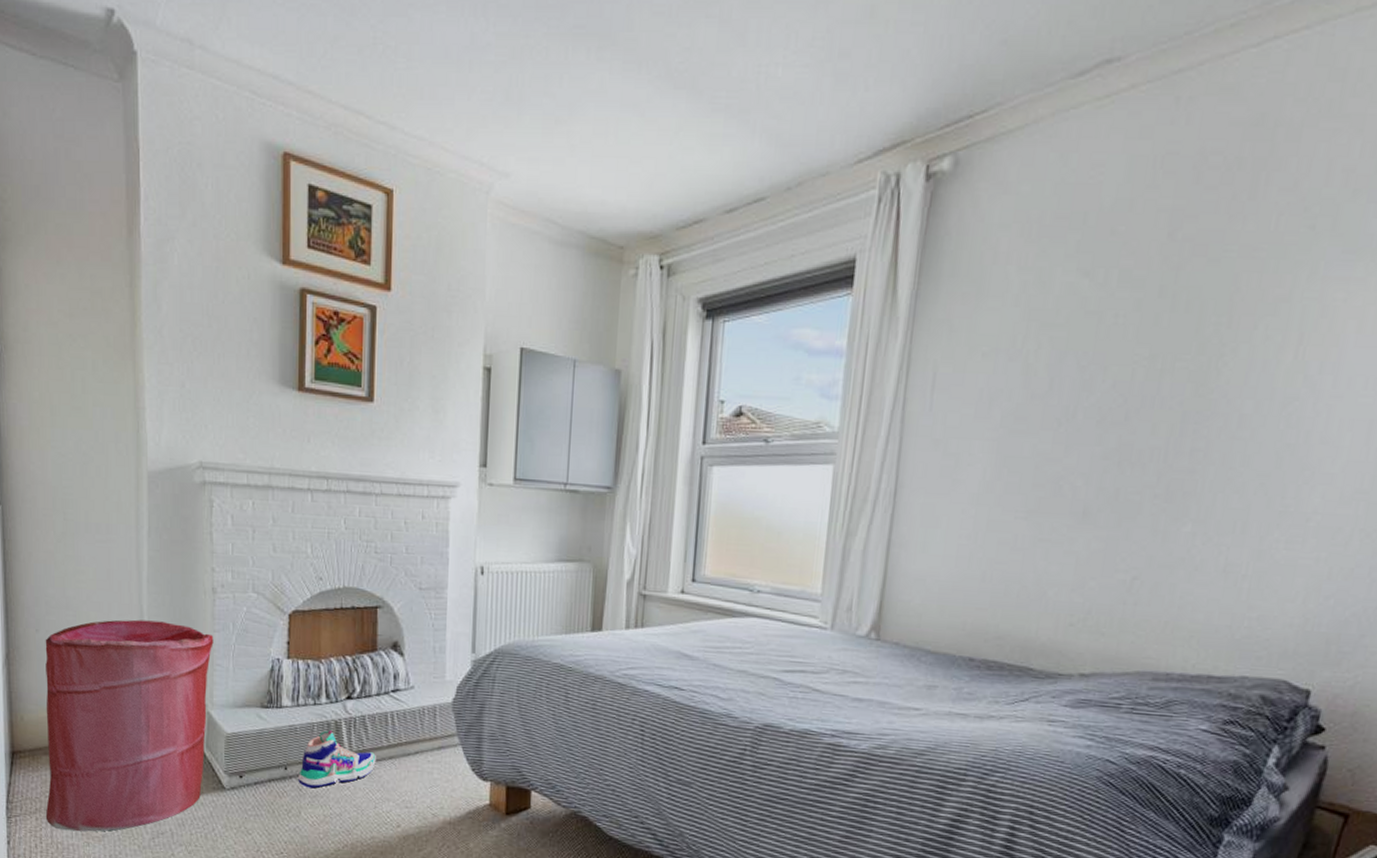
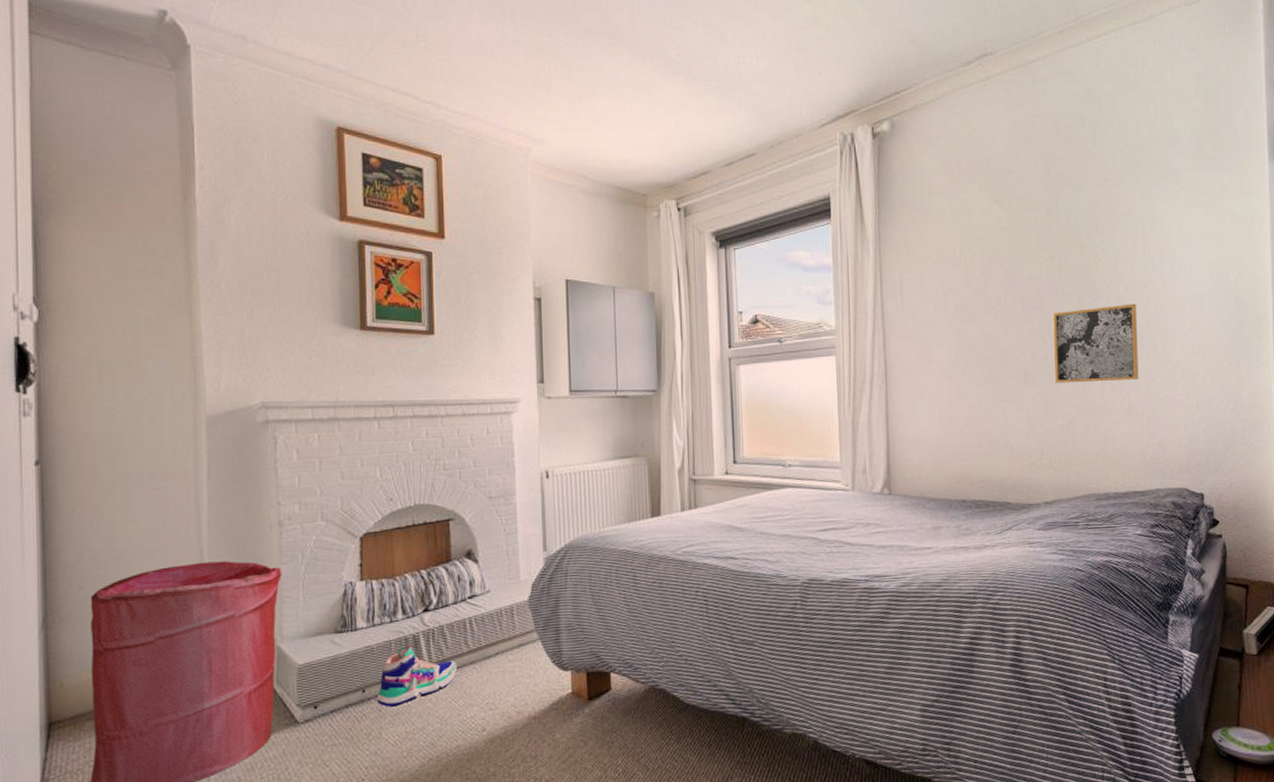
wall art: none [1124,427,1268,532] -> present [1053,303,1139,383]

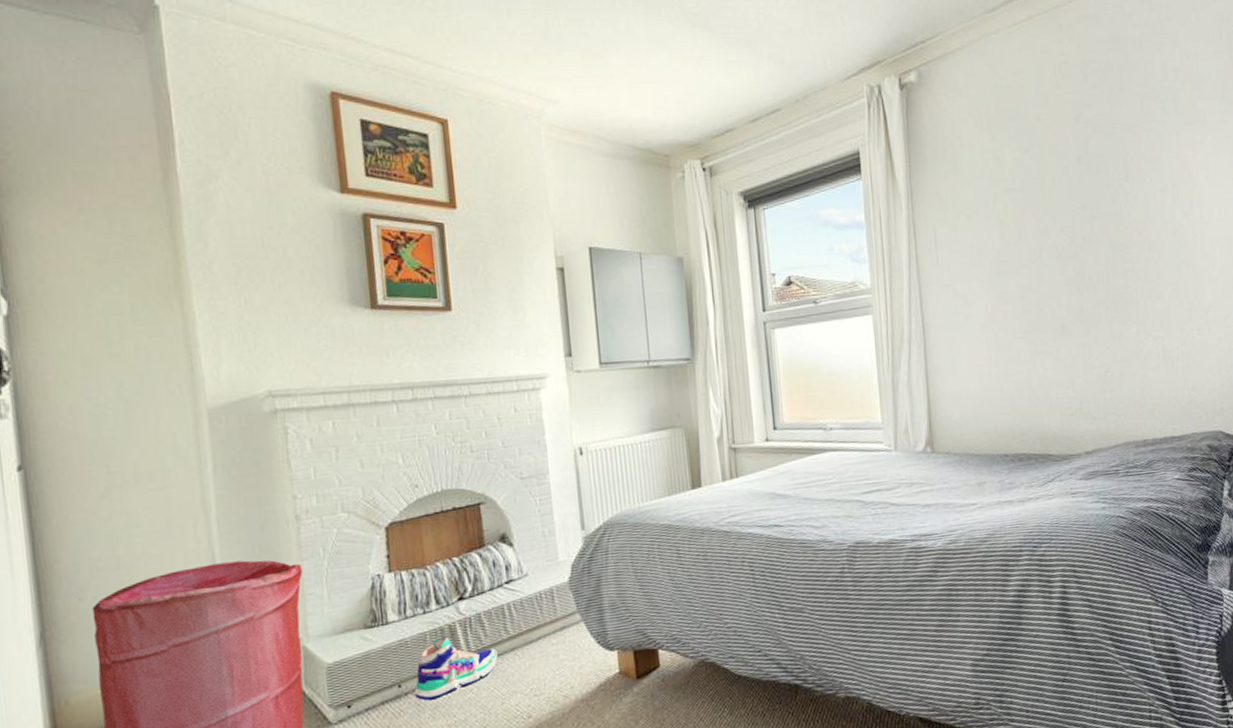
wall art: present [1053,303,1139,383] -> none [1087,250,1173,333]

